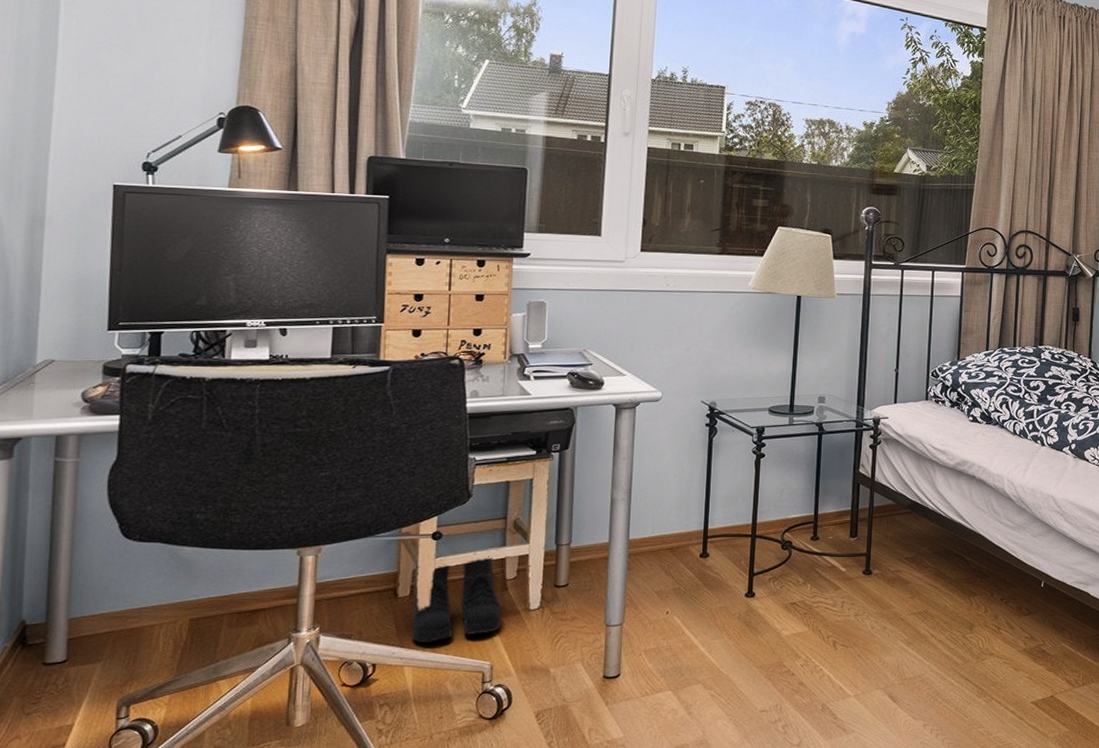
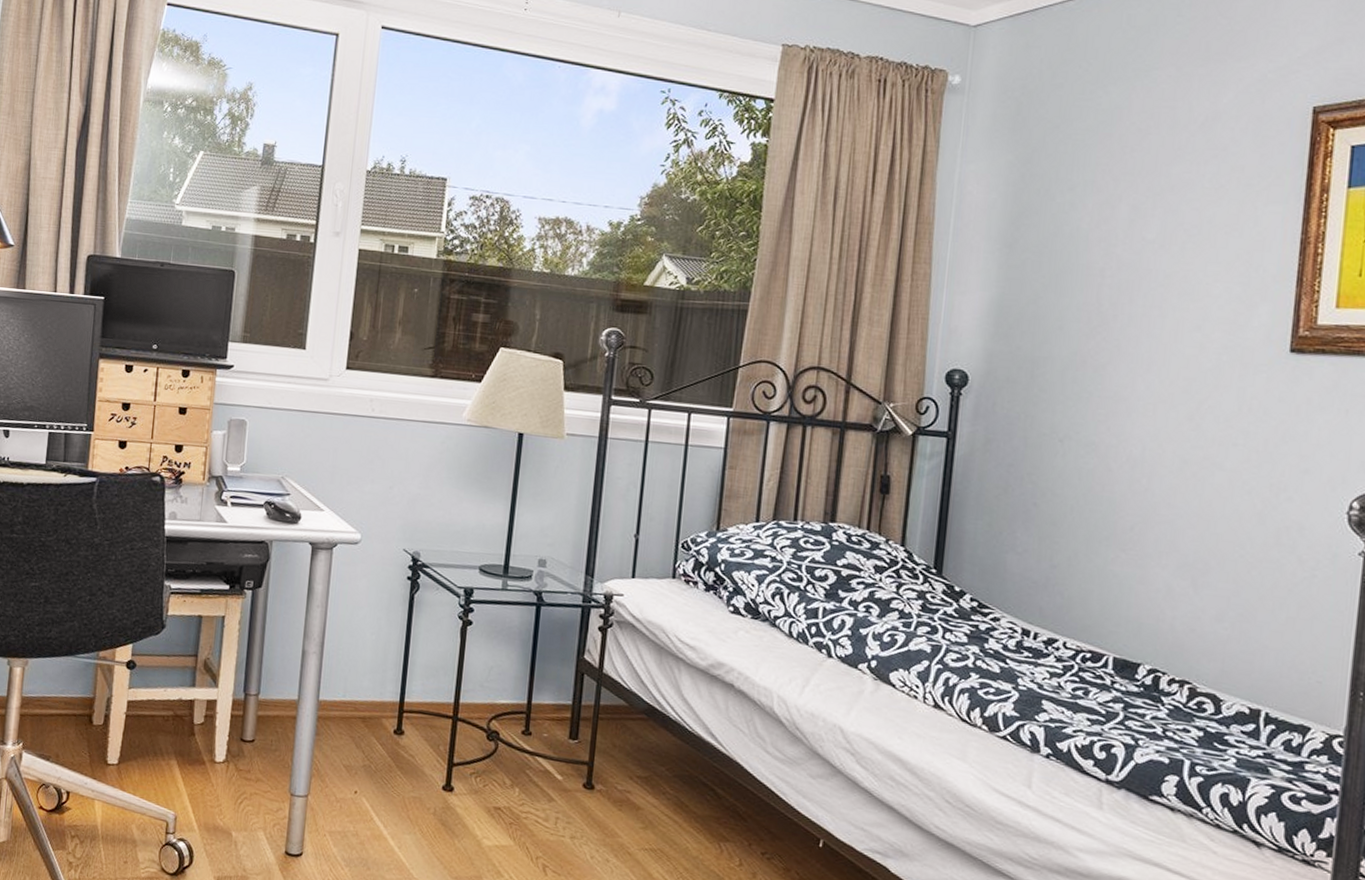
boots: present [411,556,502,643] -> none [102,695,188,780]

